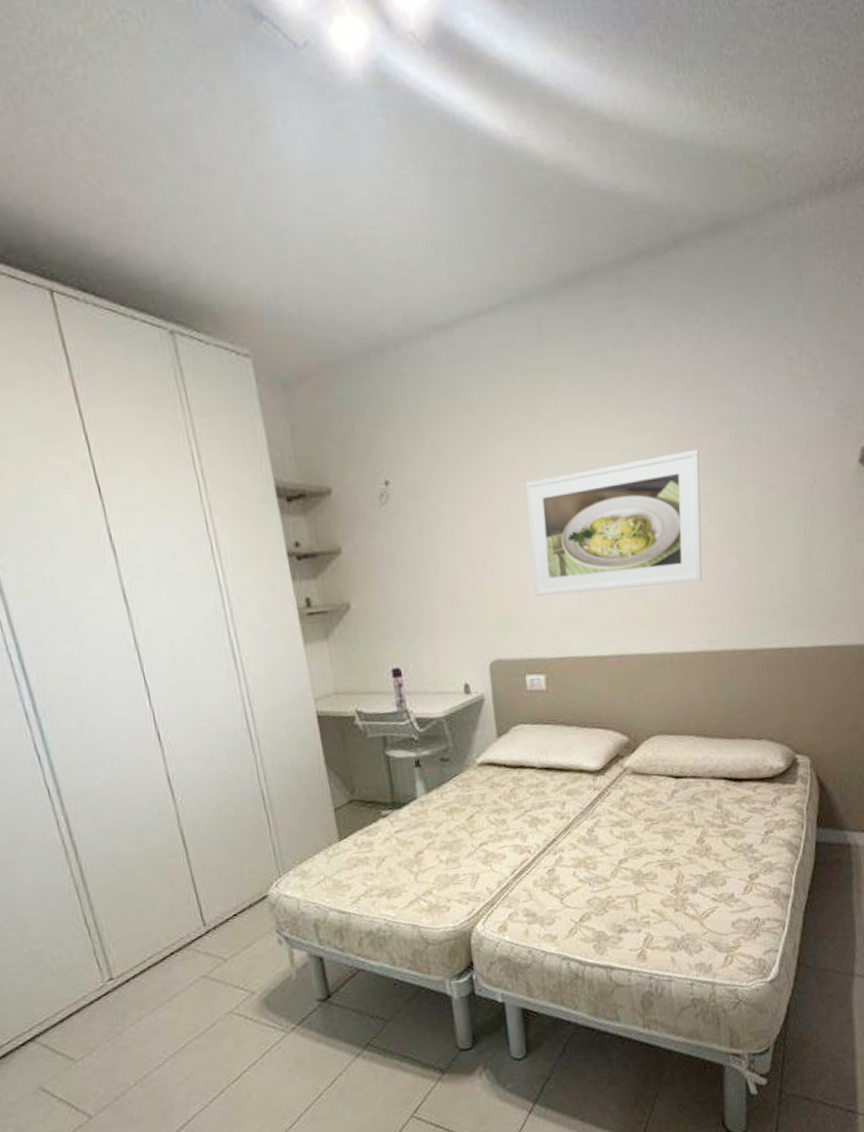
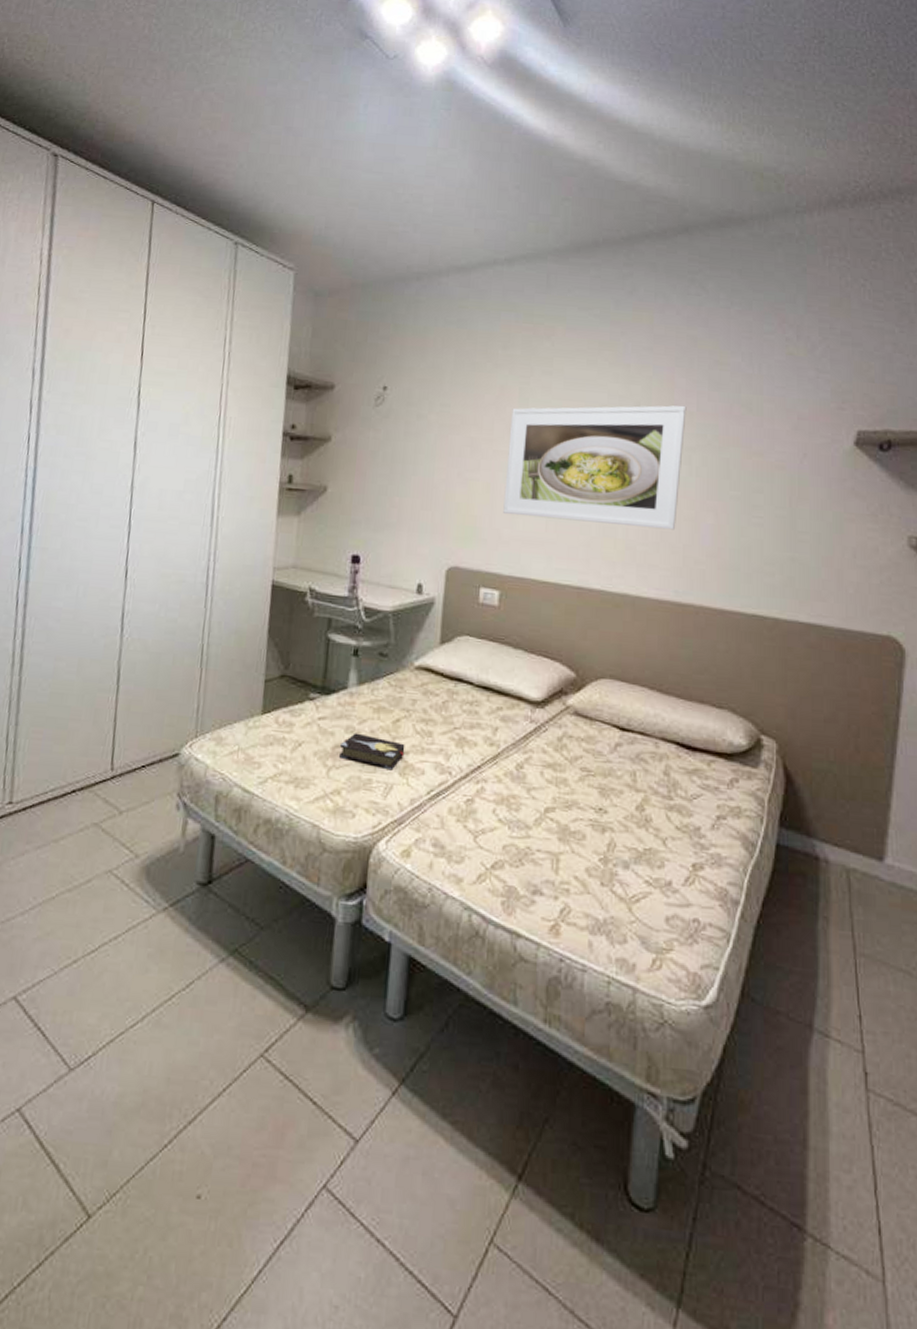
hardback book: none [422,835,484,863] -> present [339,732,405,771]

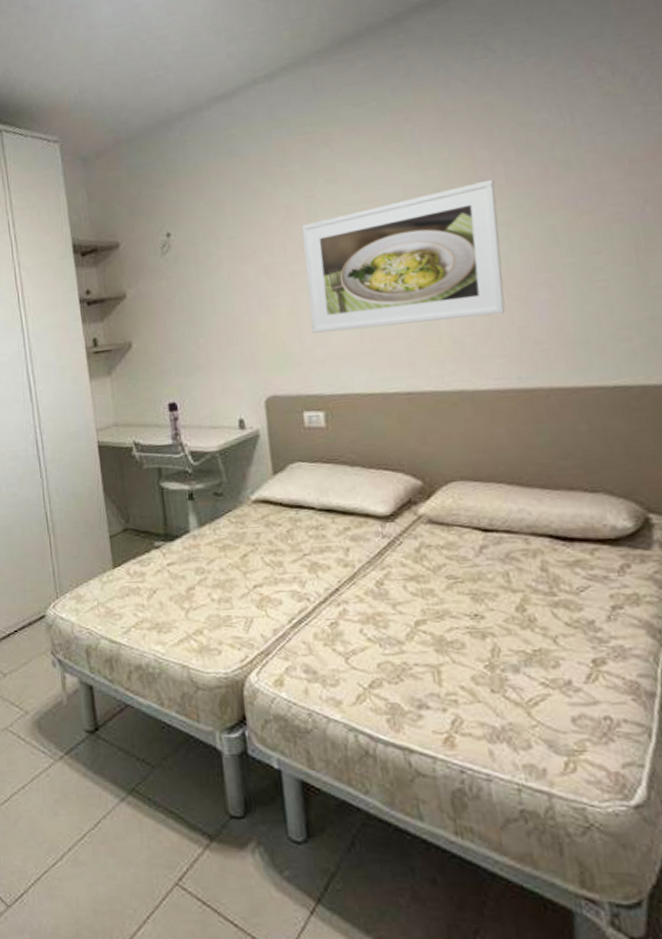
hardback book: present [339,732,405,771] -> none [193,573,259,605]

